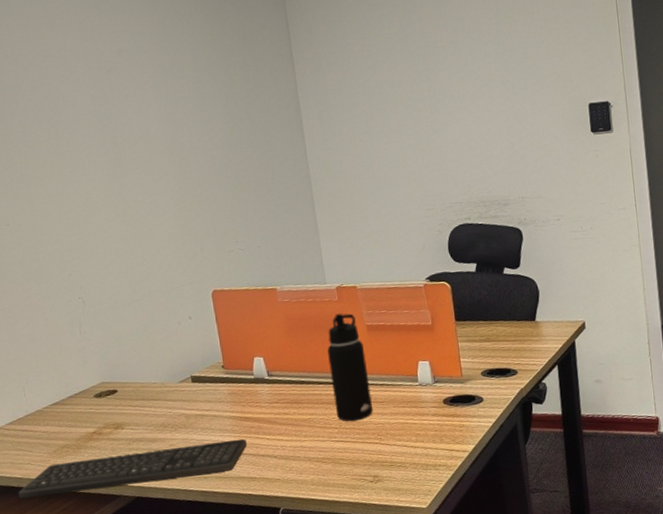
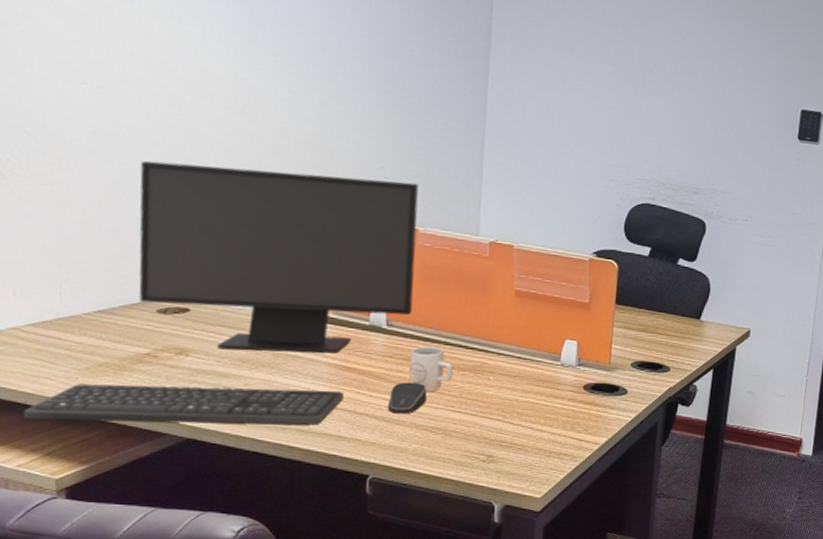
computer monitor: none [59,249,286,420] -> present [139,160,419,354]
computer mouse: none [282,421,313,451] -> present [387,382,427,414]
mug: none [291,387,331,429] -> present [408,346,454,393]
water bottle: present [327,313,373,421] -> none [459,271,508,392]

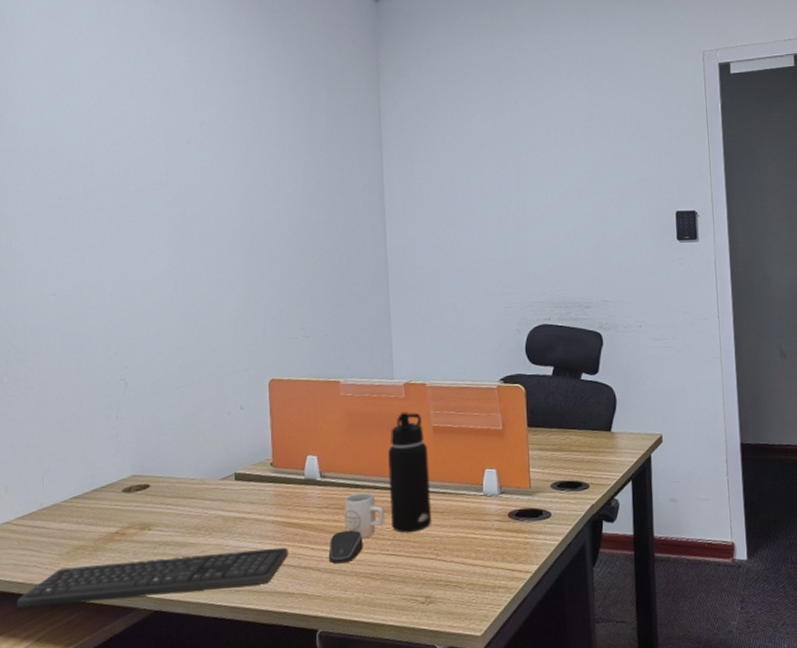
computer monitor: present [139,160,419,354] -> none [102,338,341,520]
water bottle: none [459,271,508,392] -> present [388,412,432,532]

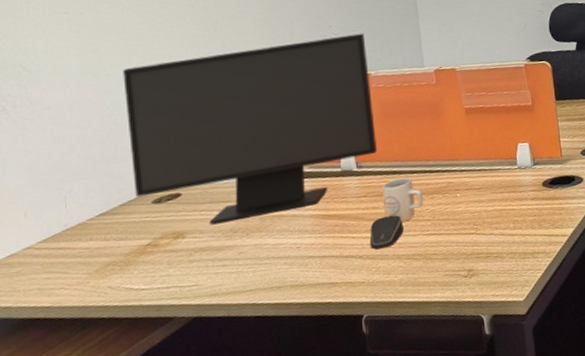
computer keyboard: present [16,547,288,608] -> none [43,239,329,333]
computer monitor: none [102,338,341,520] -> present [123,33,377,225]
water bottle: present [388,412,432,532] -> none [423,96,469,212]

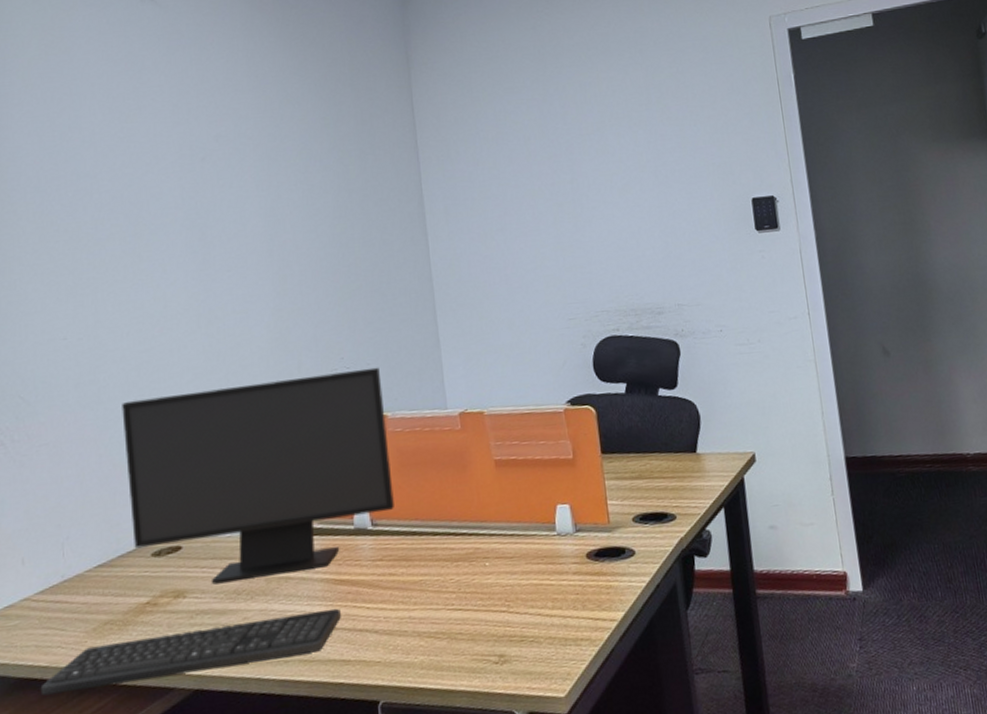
computer keyboard: none [43,239,329,333] -> present [40,608,341,696]
computer mouse: present [369,214,404,250] -> none [386,583,425,624]
mug: present [382,177,424,223] -> none [400,539,448,594]

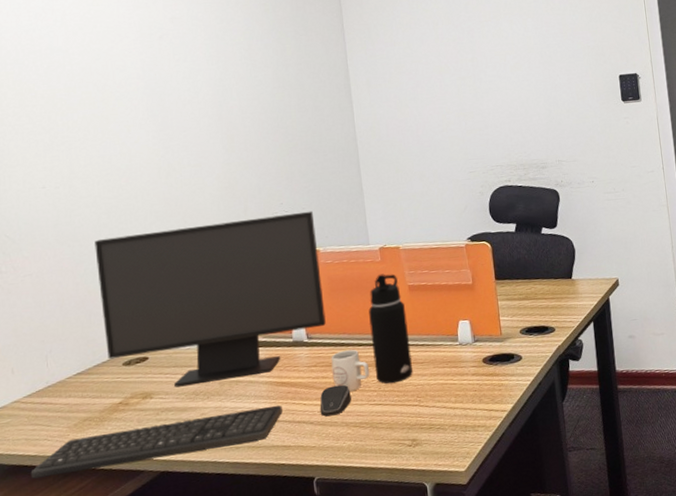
computer mouse: none [386,583,425,624] -> present [320,384,351,417]
mug: none [400,539,448,594] -> present [331,349,370,392]
water bottle: none [446,445,500,583] -> present [369,274,413,384]

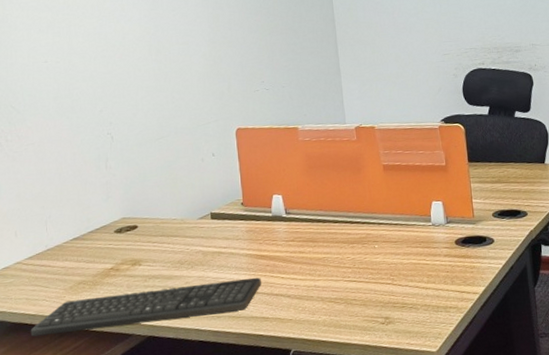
computer monitor: present [94,211,326,388] -> none [90,89,303,256]
computer mouse: present [320,384,351,417] -> none [296,260,327,291]
mug: present [331,349,370,392] -> none [308,225,345,268]
water bottle: present [369,274,413,384] -> none [344,152,386,261]

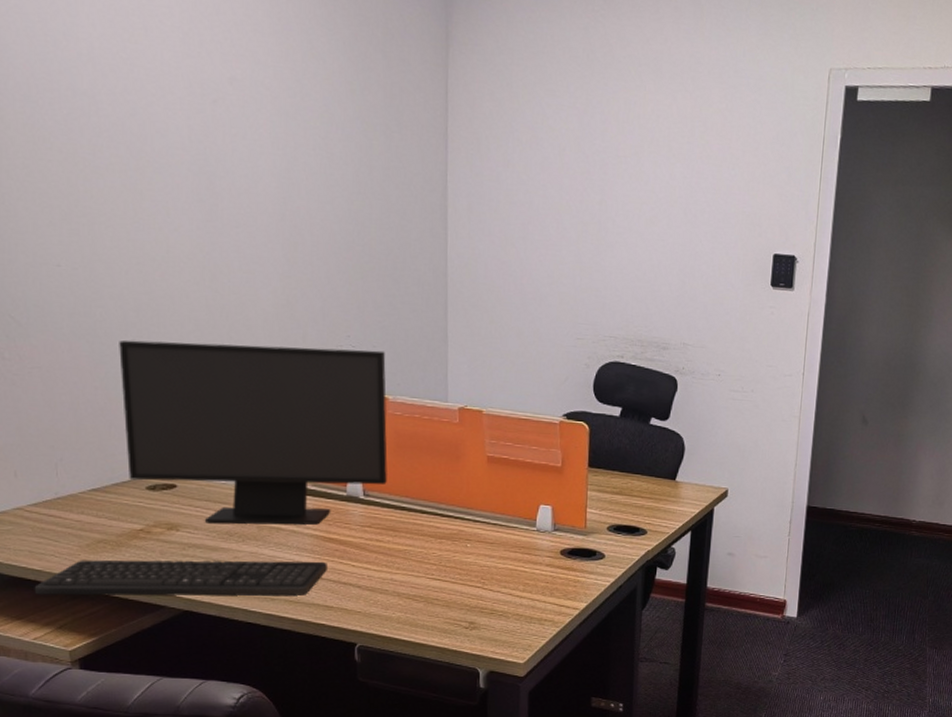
computer monitor: none [90,89,303,256] -> present [119,339,388,525]

